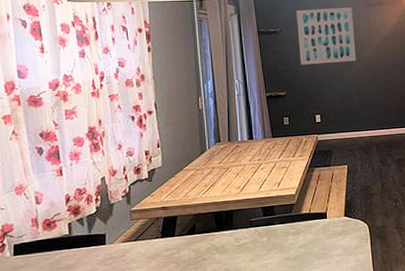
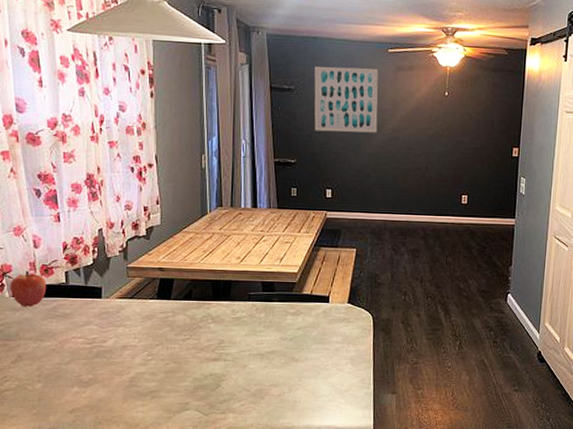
apple: none [11,227,50,264] -> present [9,270,47,307]

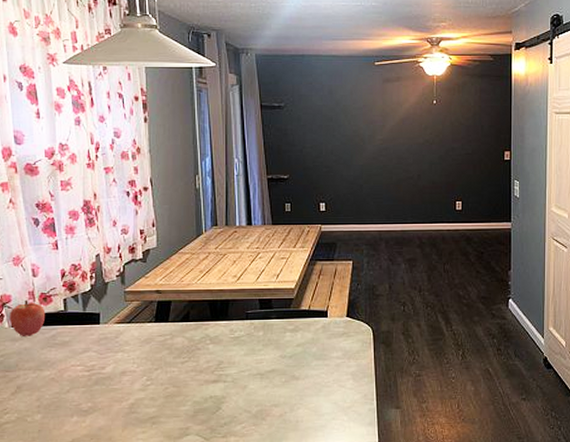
wall art: present [314,66,379,133] -> none [304,81,368,146]

